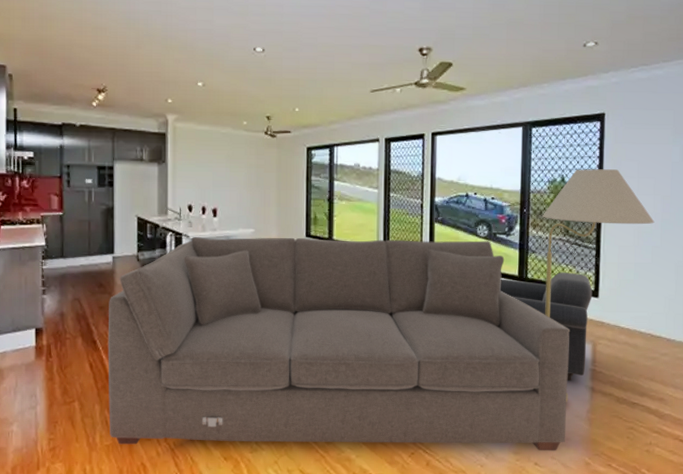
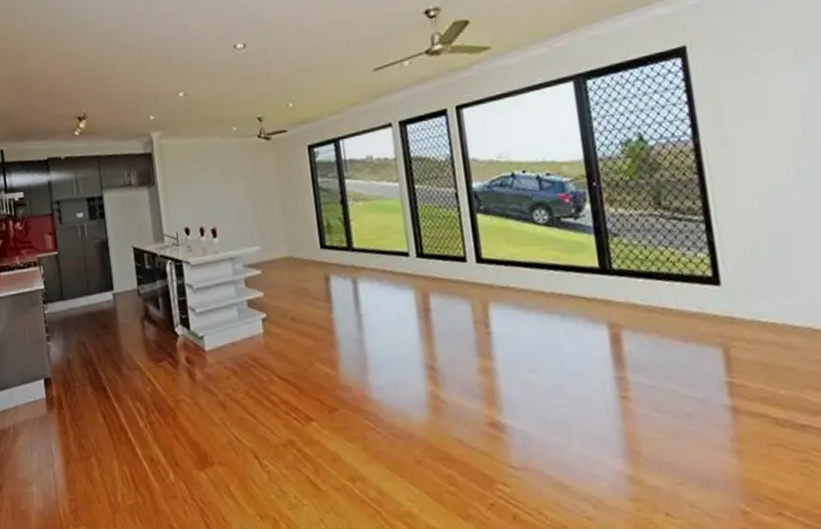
sofa: present [108,237,571,450] -> none [114,227,706,504]
armchair: present [500,272,593,381] -> none [576,256,719,400]
floor lamp: present [542,169,655,402] -> none [619,114,787,429]

